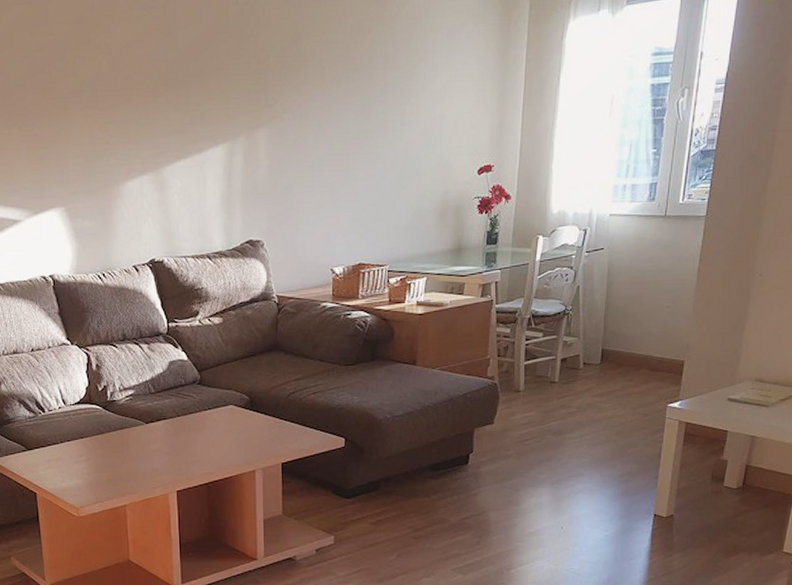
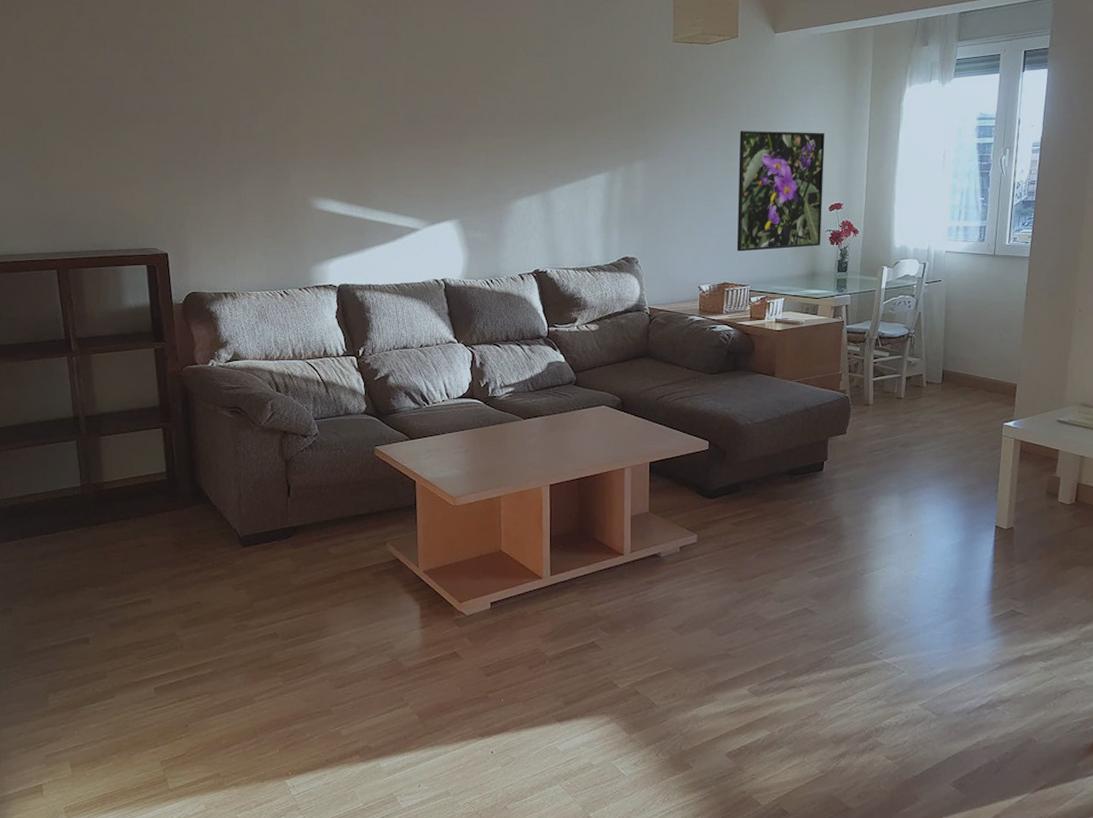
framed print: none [373,81,474,227] -> present [737,131,825,252]

